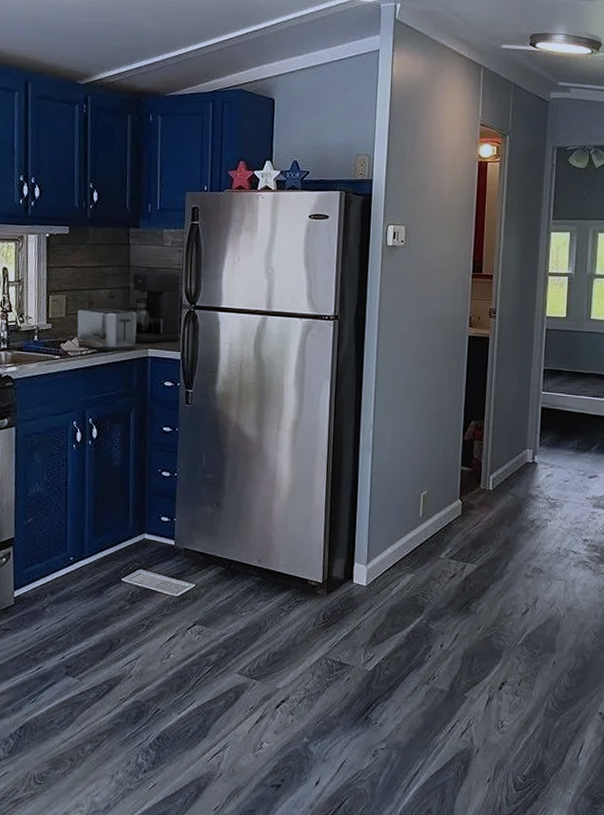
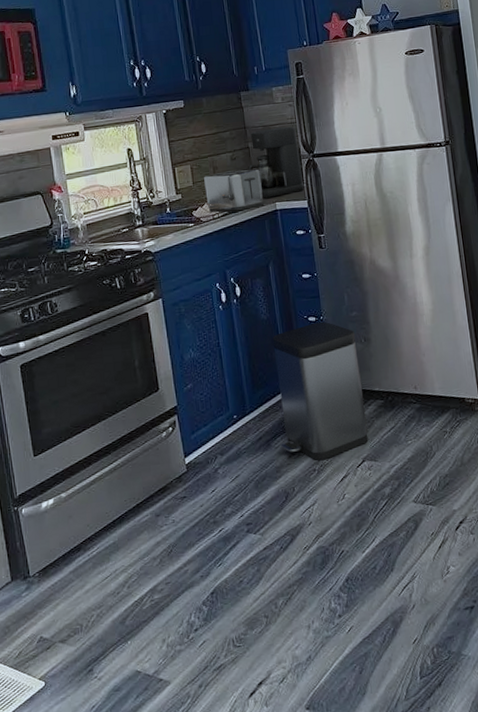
pedal bin: none [113,478,207,617] -> present [272,321,369,461]

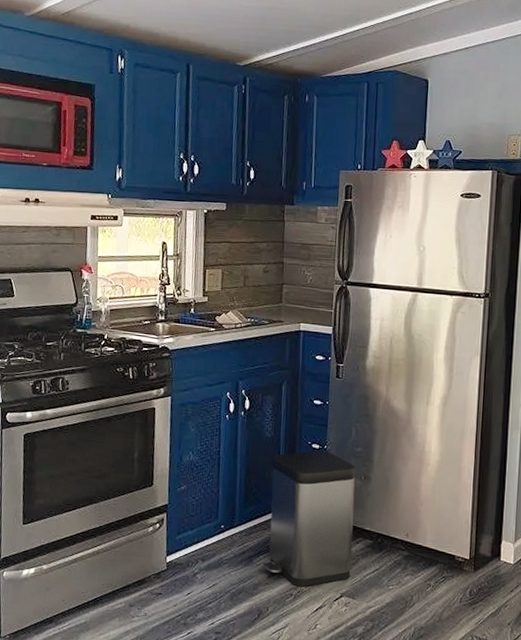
toaster: present [204,168,264,213] -> none [232,282,291,326]
coffee maker: present [248,126,305,198] -> none [279,247,334,318]

